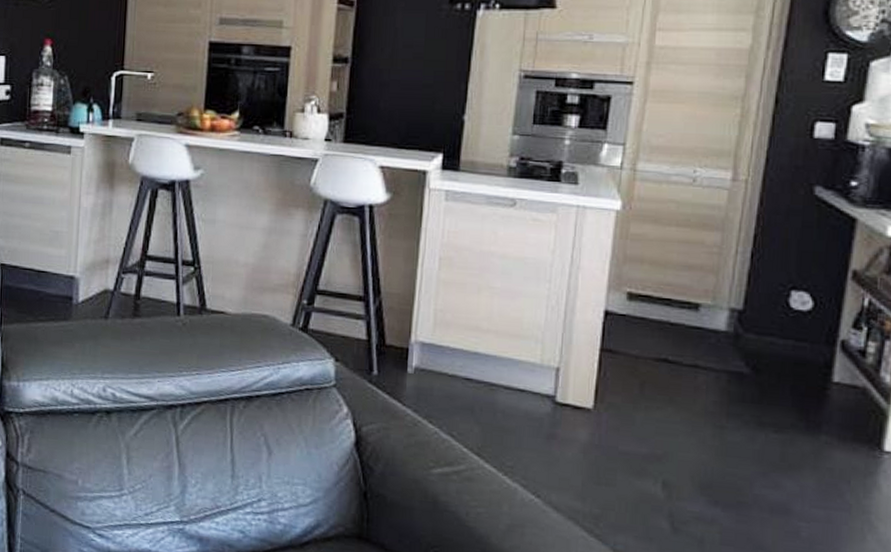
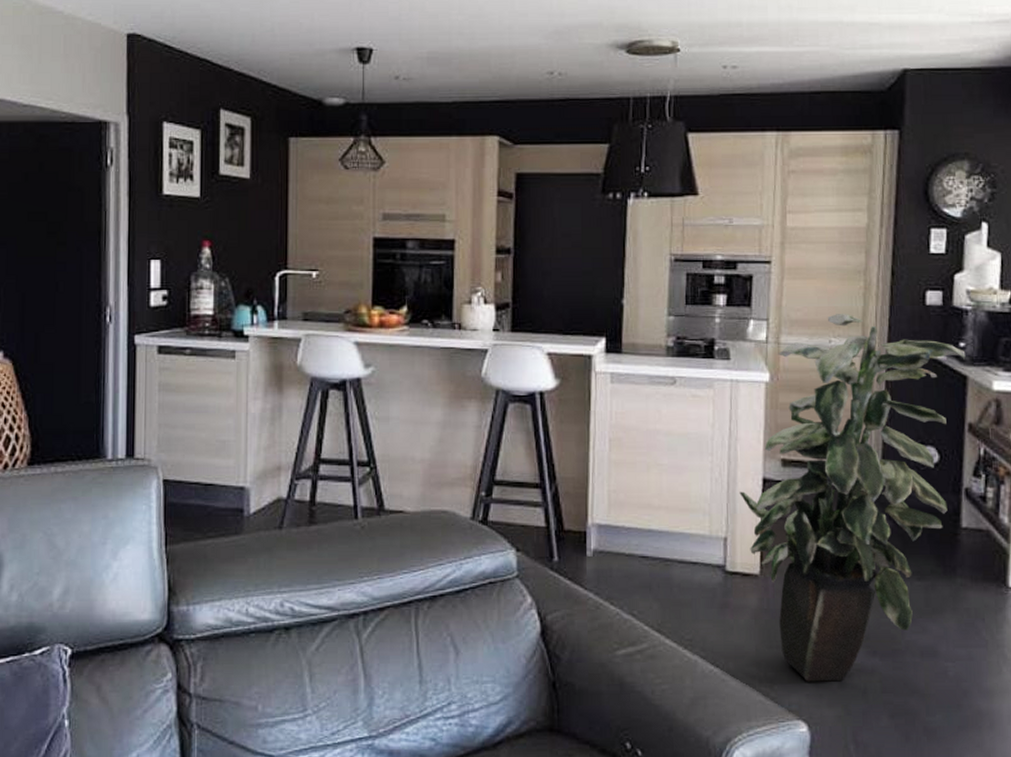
indoor plant: none [577,142,857,527] -> present [739,314,966,682]

